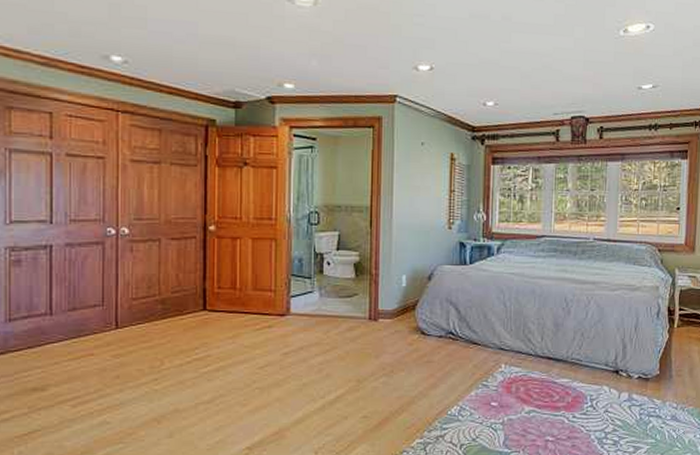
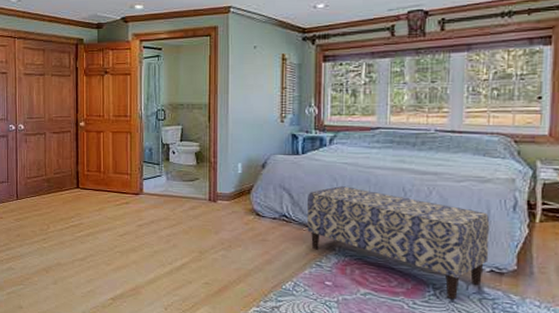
bench: none [474,298,639,410] -> present [307,186,490,300]

